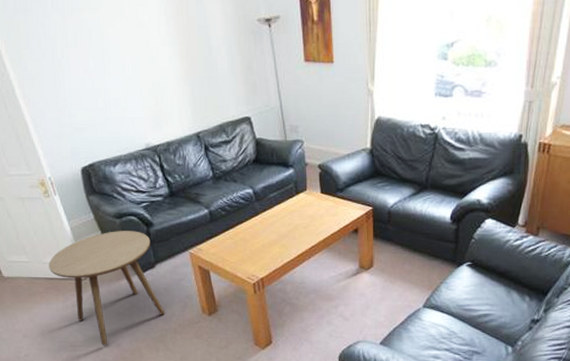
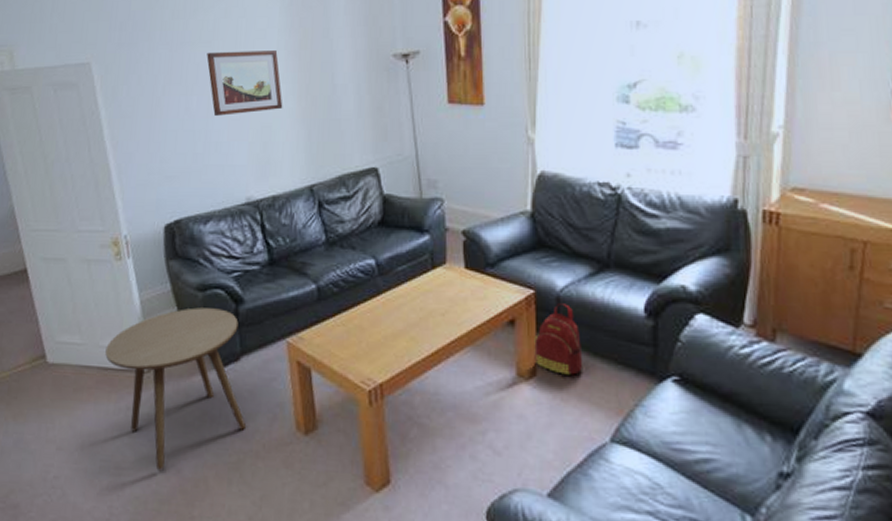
wall art: none [96,16,168,75] -> present [206,51,283,116]
backpack: none [372,216,406,266] -> present [534,303,583,377]

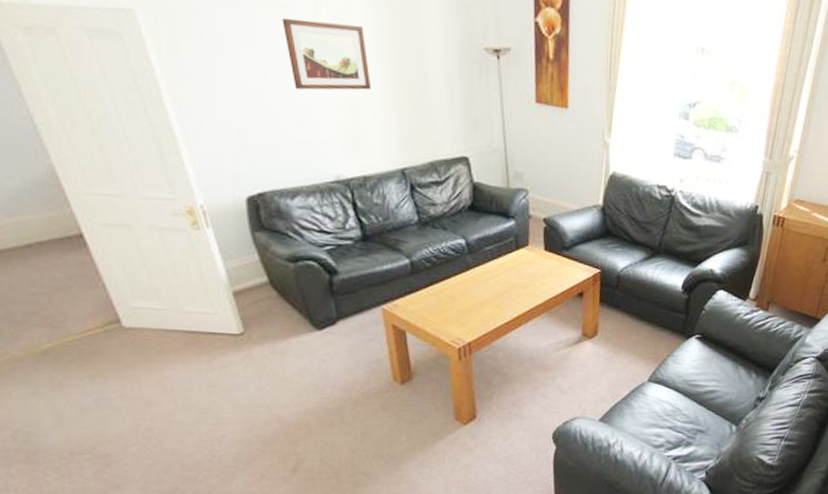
side table: present [105,307,247,470] -> none [191,277,346,418]
backpack: present [534,303,583,377] -> none [596,280,634,336]

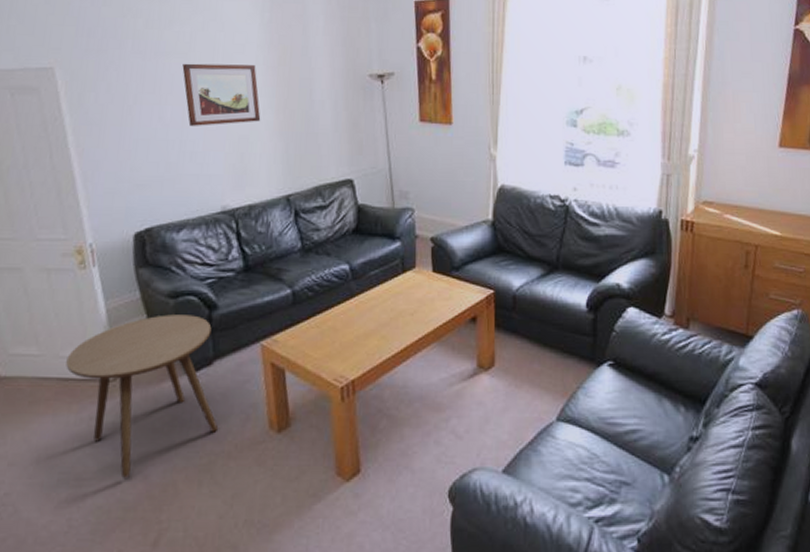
side table: none [191,277,346,418] -> present [66,314,219,478]

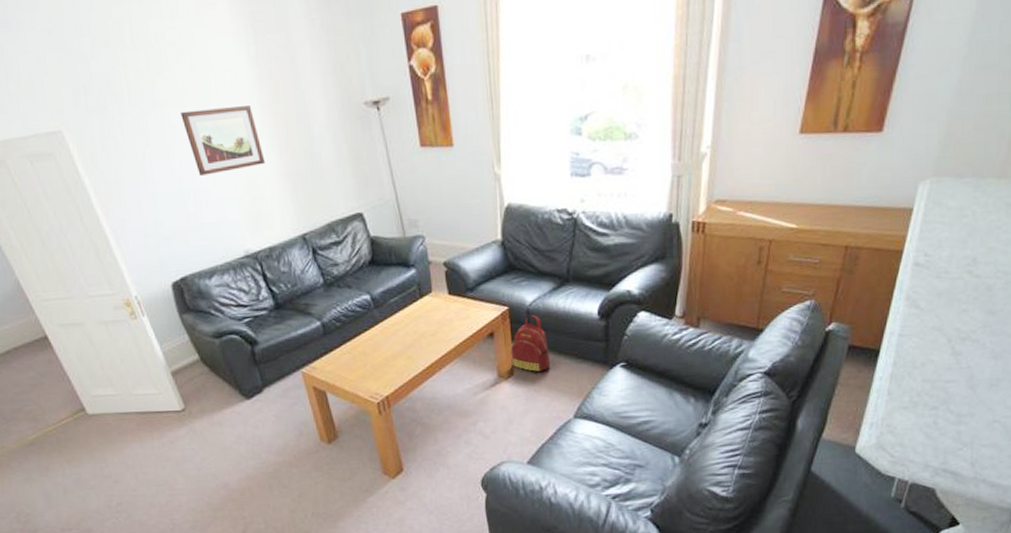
side table: present [66,314,219,478] -> none [139,351,278,487]
backpack: none [493,301,535,366] -> present [510,315,551,373]

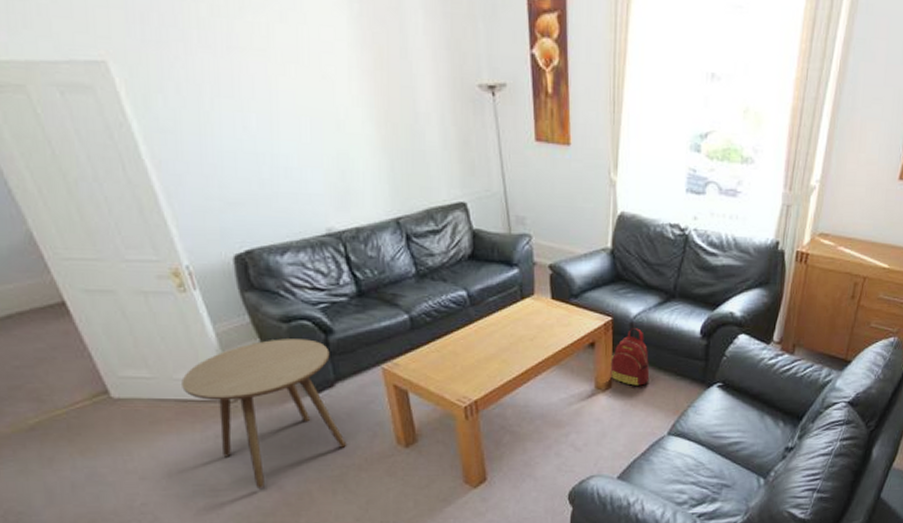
side table: none [139,351,278,487] -> present [181,339,347,488]
wall art: present [180,106,266,175] -> none [262,62,360,139]

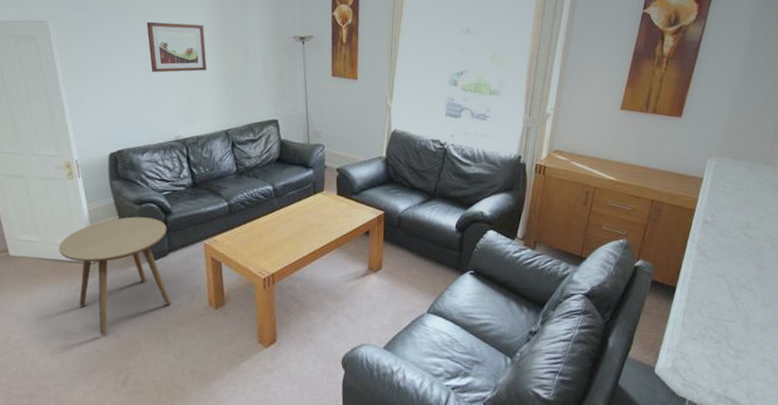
wall art: none [262,62,360,139] -> present [146,21,207,73]
backpack: present [610,328,650,387] -> none [381,221,413,270]

